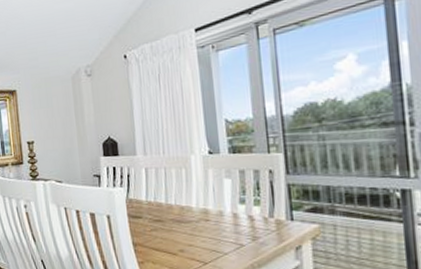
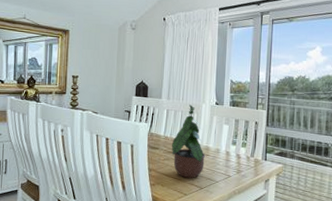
potted plant: none [157,158,205,252] -> present [171,105,206,179]

